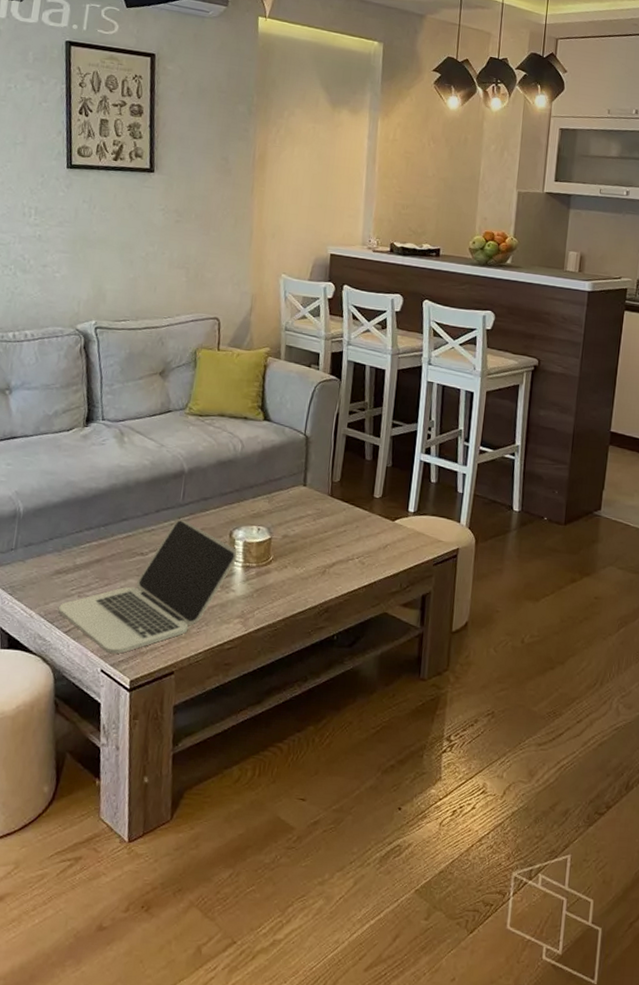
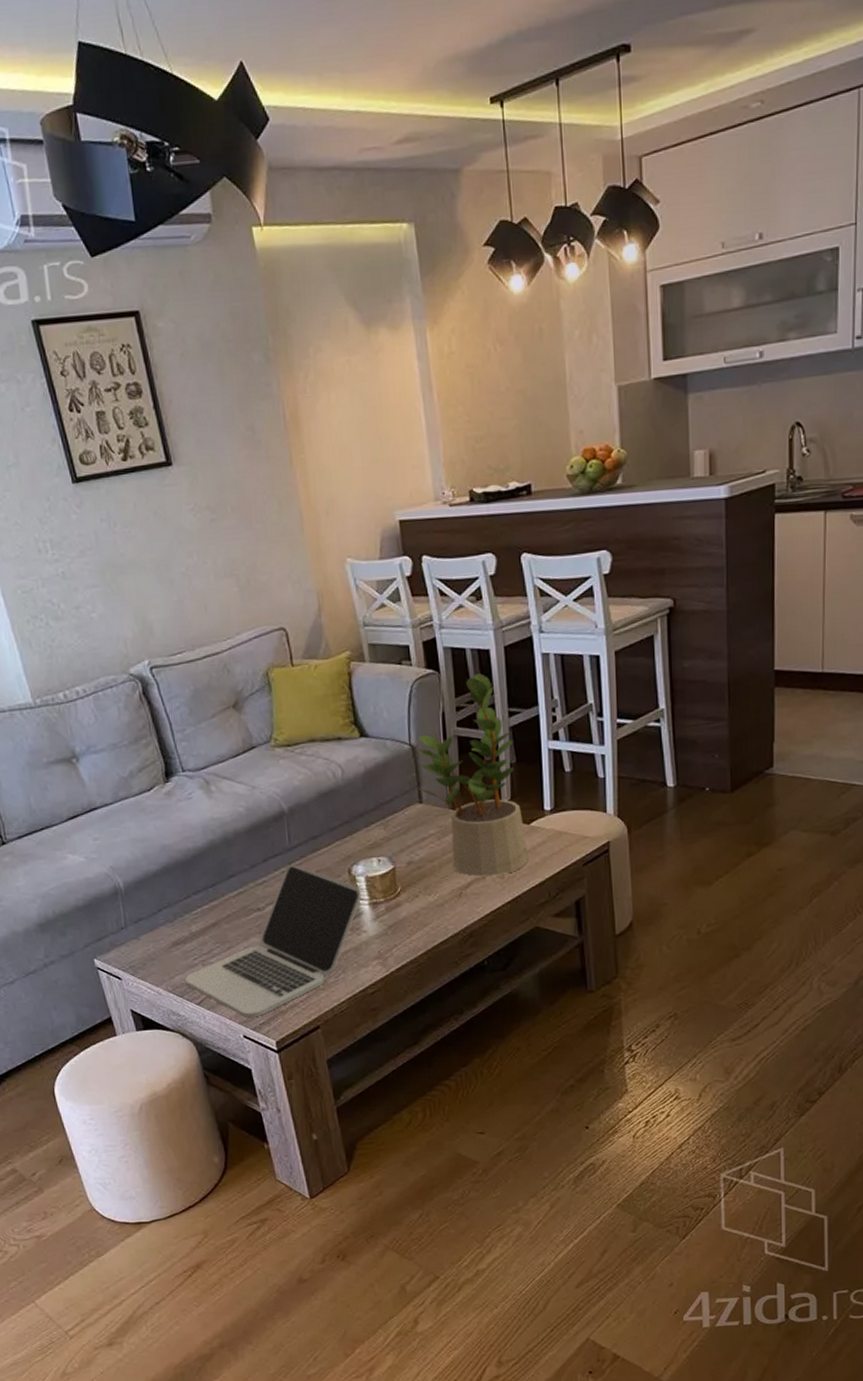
potted plant: none [305,387,393,562] -> present [418,673,529,877]

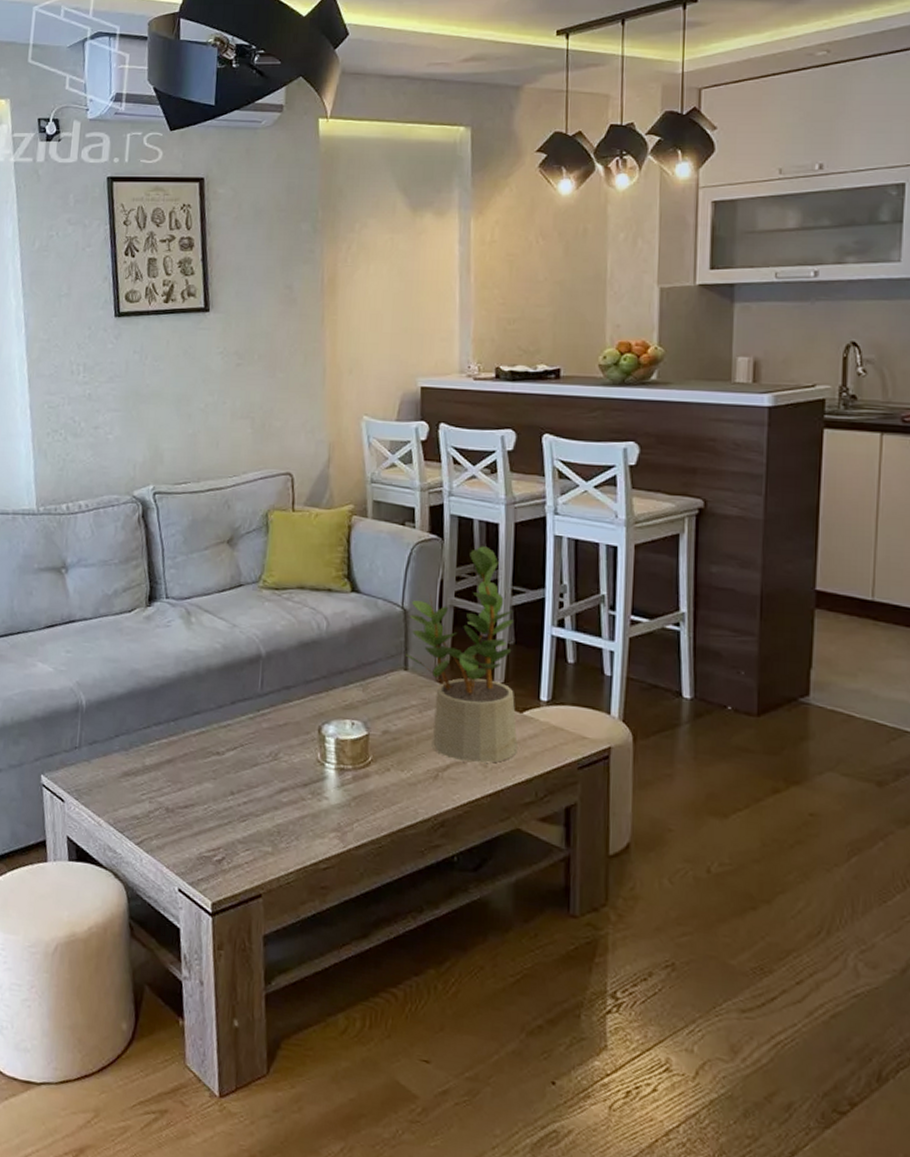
laptop: present [185,865,361,1018] -> none [129,712,329,871]

